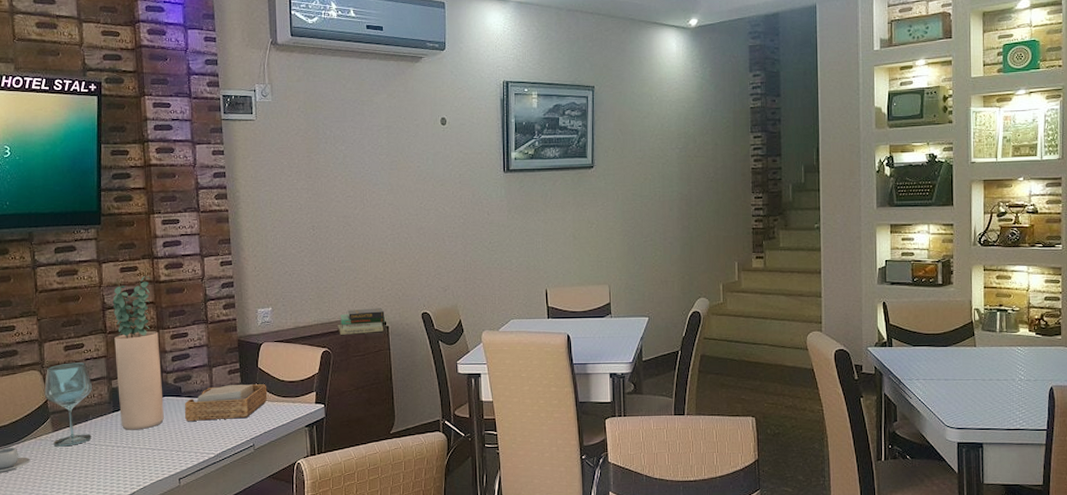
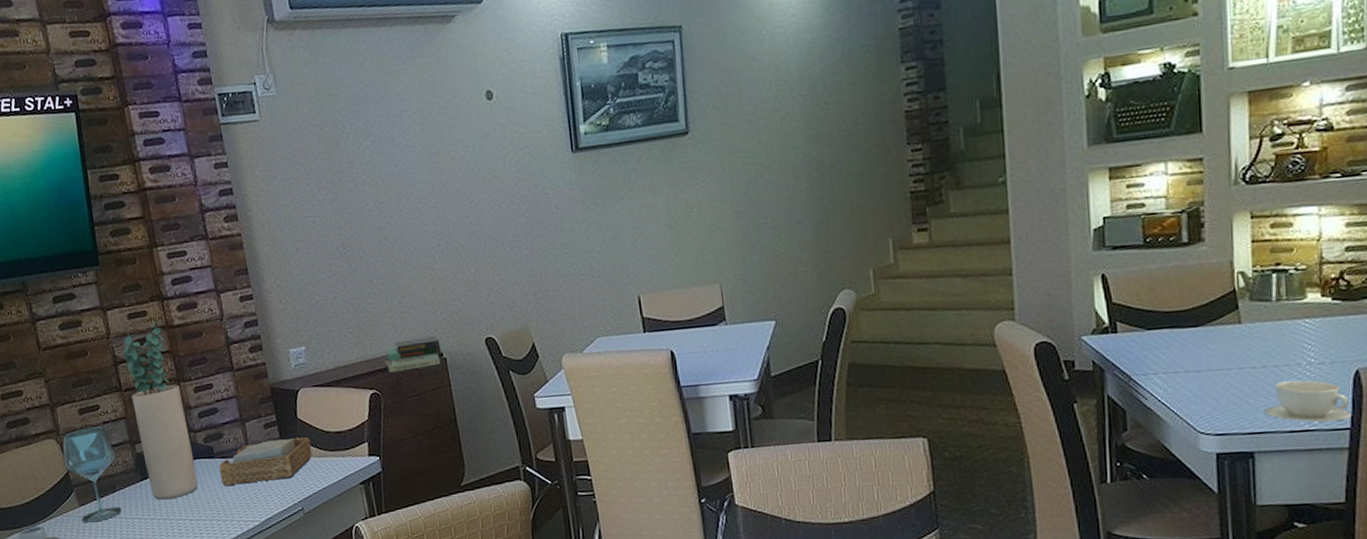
teacup: none [991,392,1048,424] -> present [1265,380,1353,422]

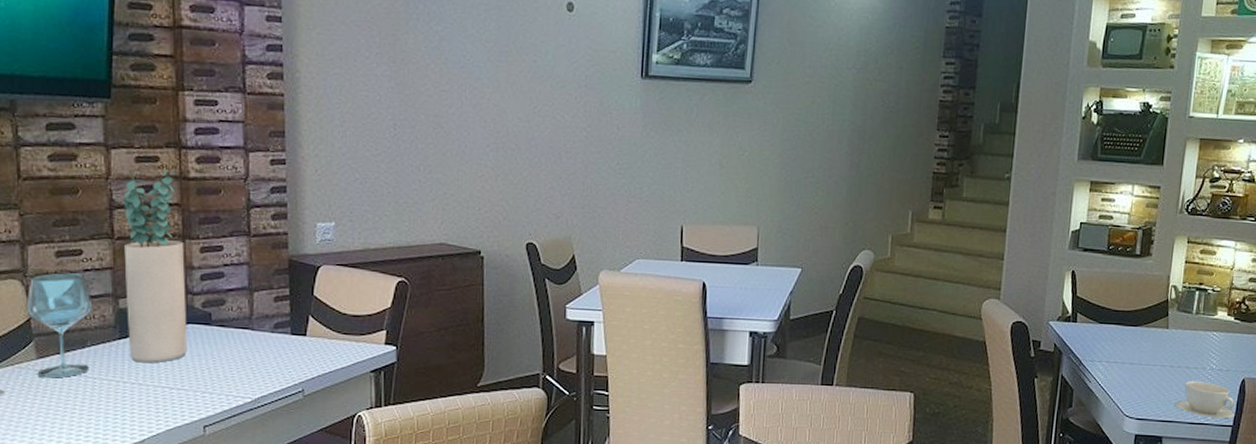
napkin holder: present [219,437,313,486] -> none [215,315,324,357]
books: present [385,336,441,373] -> none [418,232,480,264]

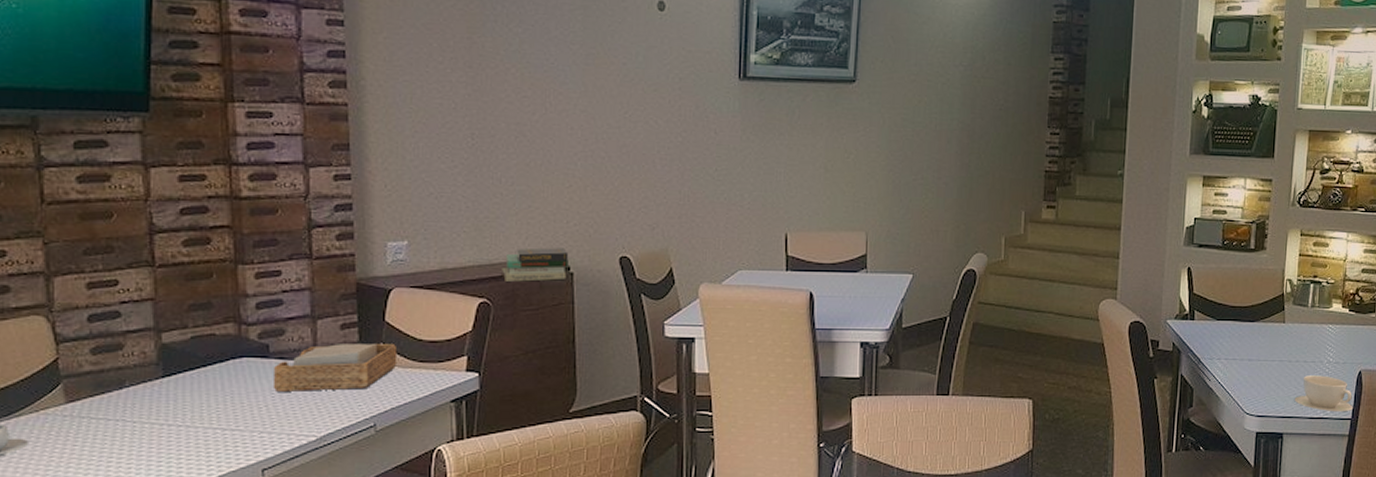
wine glass: present [25,273,93,378] -> none [51,306,131,424]
vase: present [123,159,188,363] -> none [165,177,243,403]
napkin holder: none [215,315,324,357] -> present [274,344,398,392]
books: none [418,232,480,264] -> present [501,248,569,282]

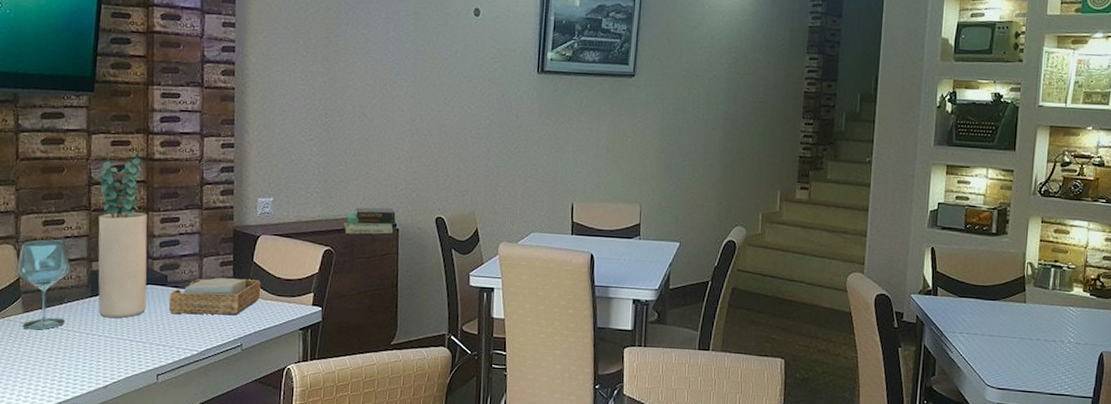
wine glass: none [51,306,131,424] -> present [16,239,71,330]
vase: none [165,177,243,403] -> present [98,143,148,319]
teacup: present [1294,375,1354,412] -> none [1035,353,1095,391]

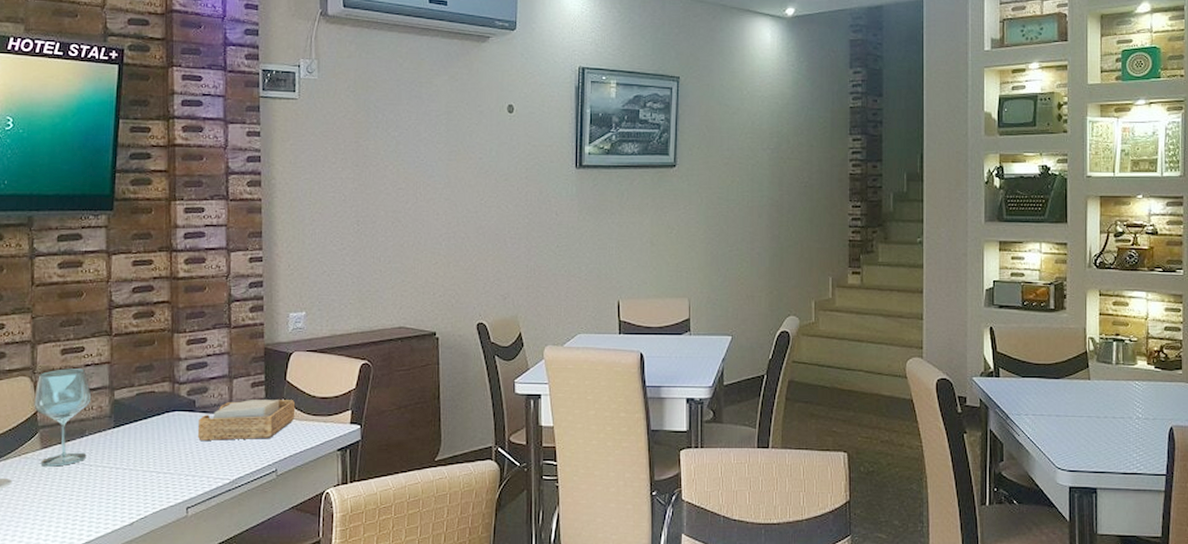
vase: present [98,143,148,319] -> none [120,262,174,450]
books: present [343,207,396,235] -> none [380,316,435,346]

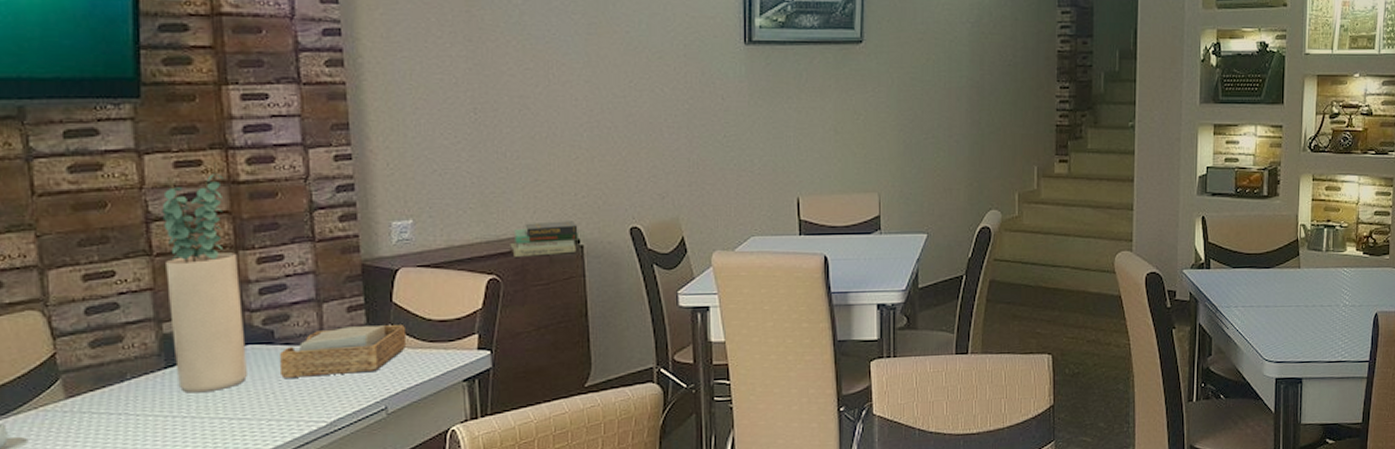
wine glass: present [32,369,92,467] -> none [48,298,131,420]
vase: none [120,262,174,450] -> present [162,162,249,394]
books: none [380,316,435,346] -> present [510,221,578,257]

